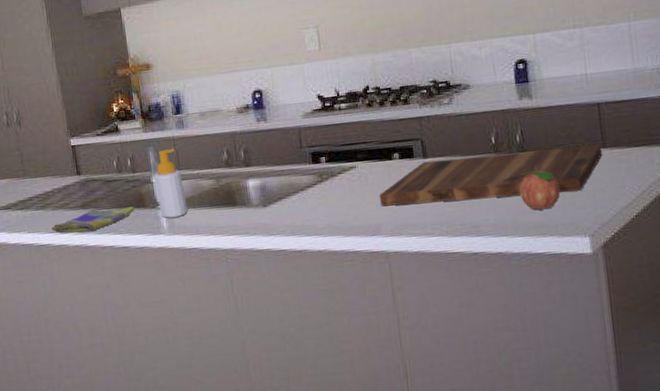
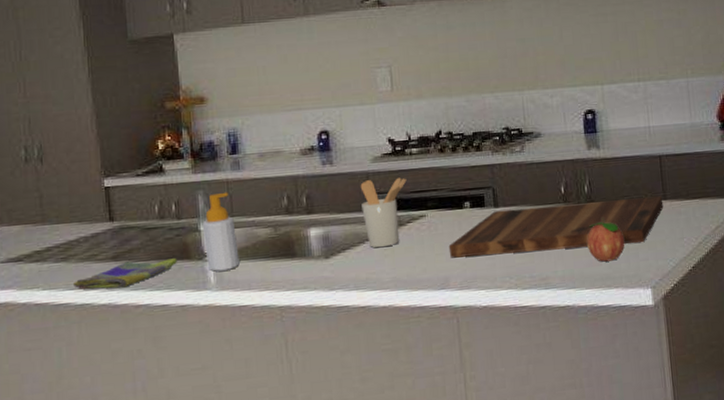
utensil holder: none [293,131,337,197] -> present [360,177,407,248]

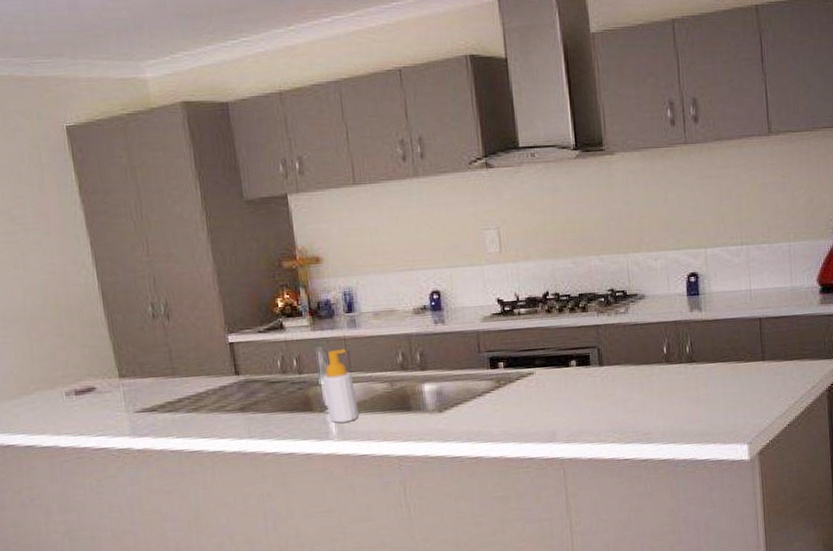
dish towel: present [73,258,177,290] -> none [205,410,300,438]
utensil holder: present [360,177,407,248] -> none [471,336,515,403]
cutting board: present [448,196,664,258] -> none [555,357,762,414]
fruit: present [587,217,625,262] -> none [687,377,724,419]

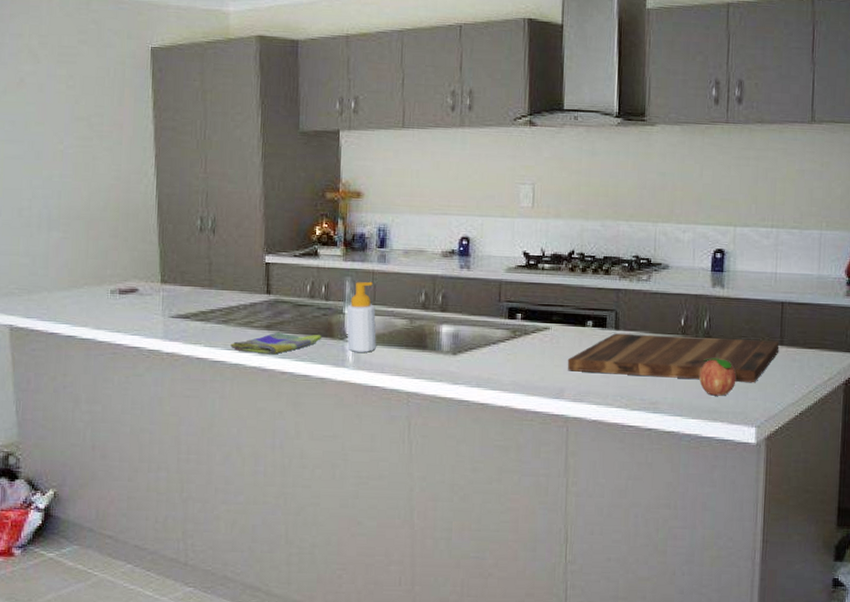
dish towel: none [205,410,300,438] -> present [231,332,321,355]
cutting board: none [555,357,762,414] -> present [567,333,780,383]
fruit: none [687,377,724,419] -> present [699,354,737,396]

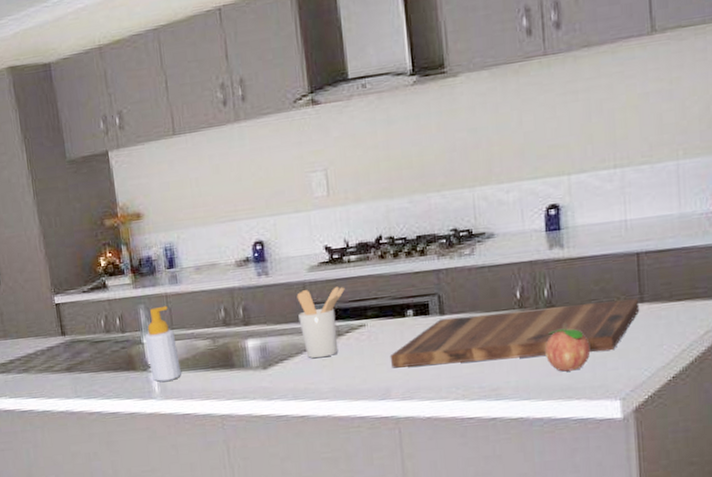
dish towel: present [231,332,321,355] -> none [35,369,124,398]
utensil holder: none [491,288,536,352] -> present [296,286,345,359]

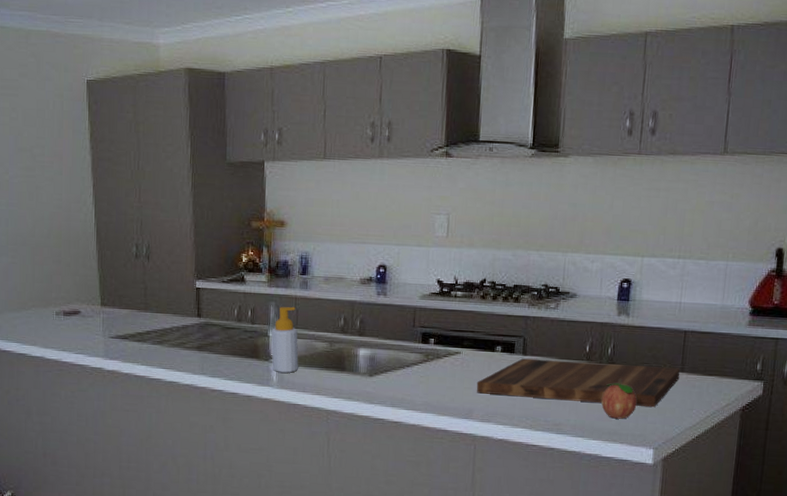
utensil holder: present [296,286,345,359] -> none [406,314,449,375]

